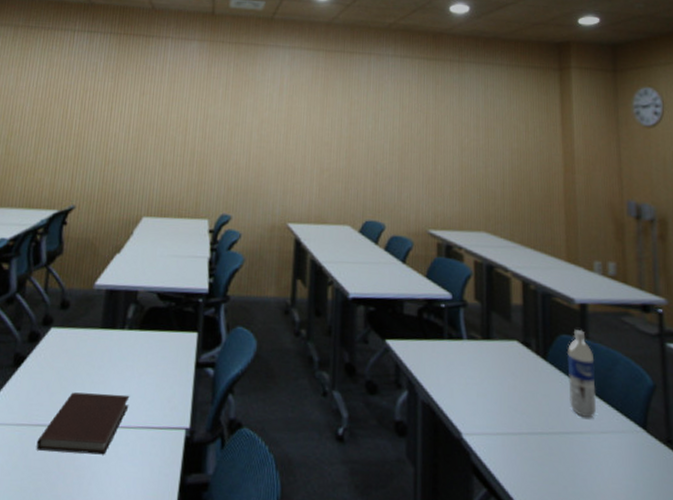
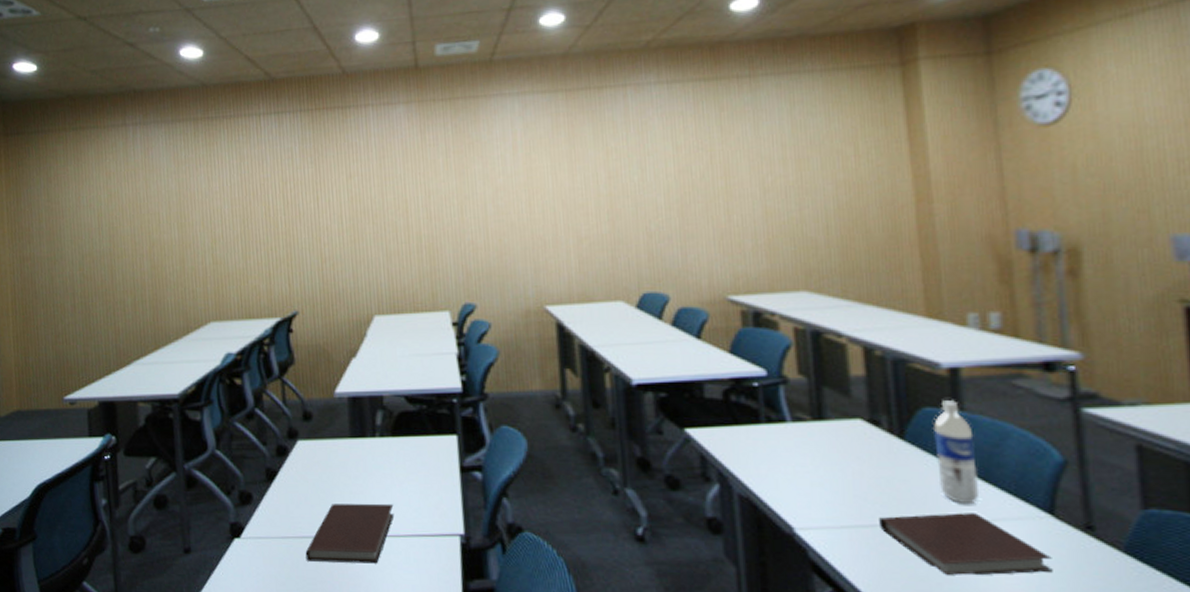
notebook: none [525,425,644,481] -> present [879,513,1053,576]

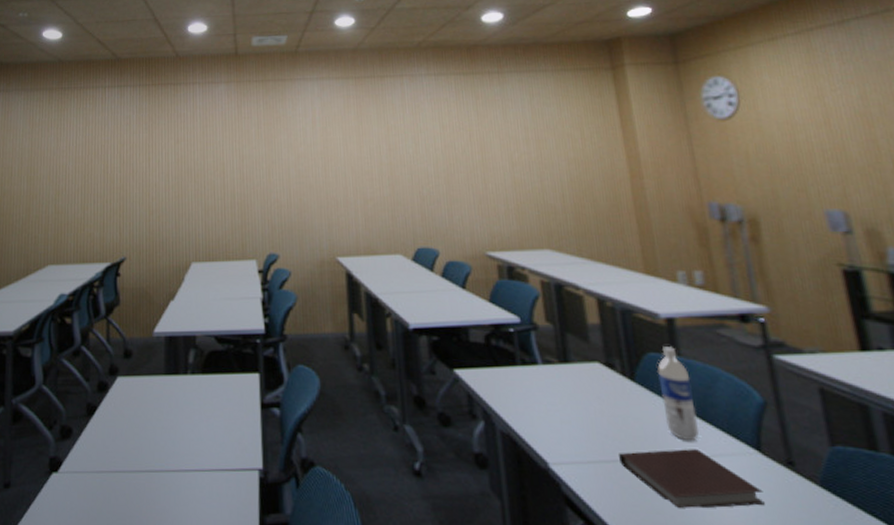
notebook: present [305,503,395,564] -> none [117,438,201,498]

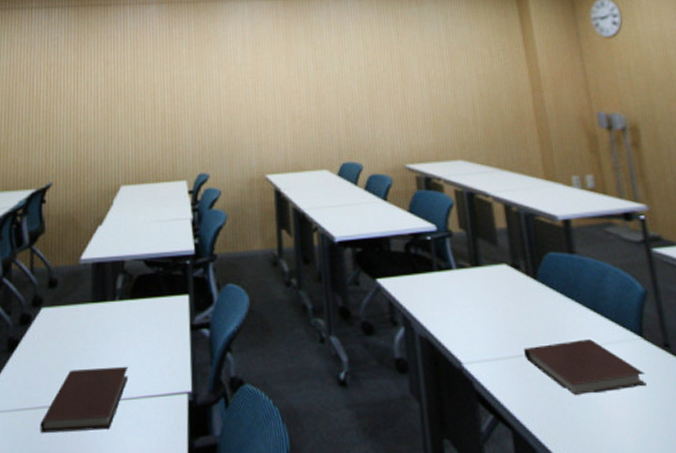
notebook: none [117,438,201,498] -> present [40,366,129,433]
water bottle: present [657,347,699,441] -> none [556,246,592,332]

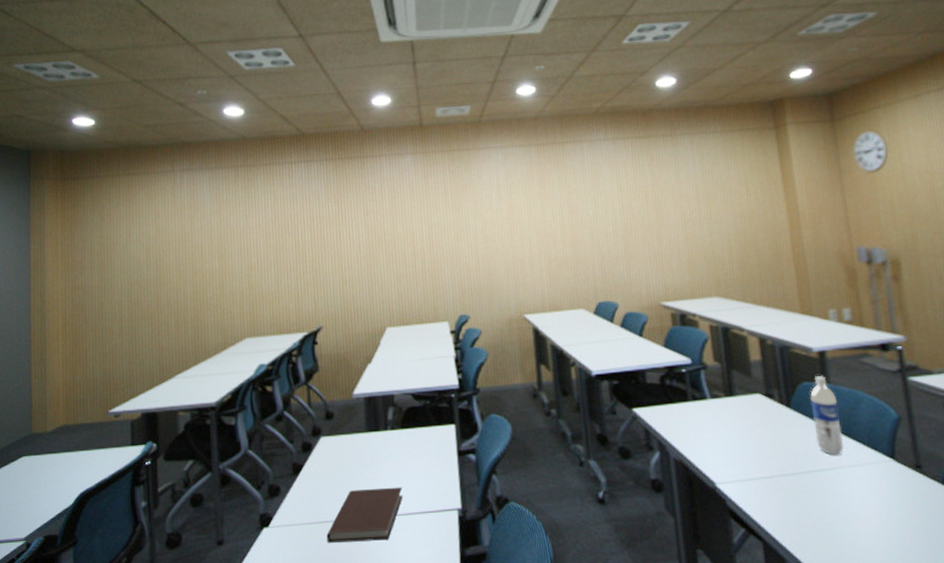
notebook: present [524,339,647,395] -> none [776,461,896,511]
water bottle: none [556,246,592,332] -> present [810,376,843,455]

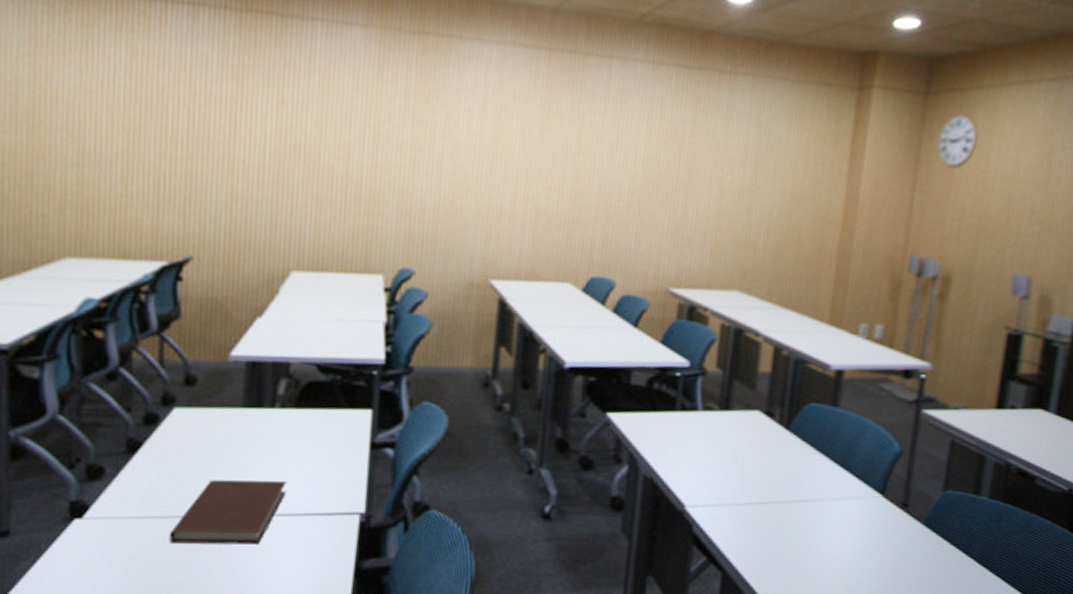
water bottle: present [810,376,843,455] -> none [807,398,842,486]

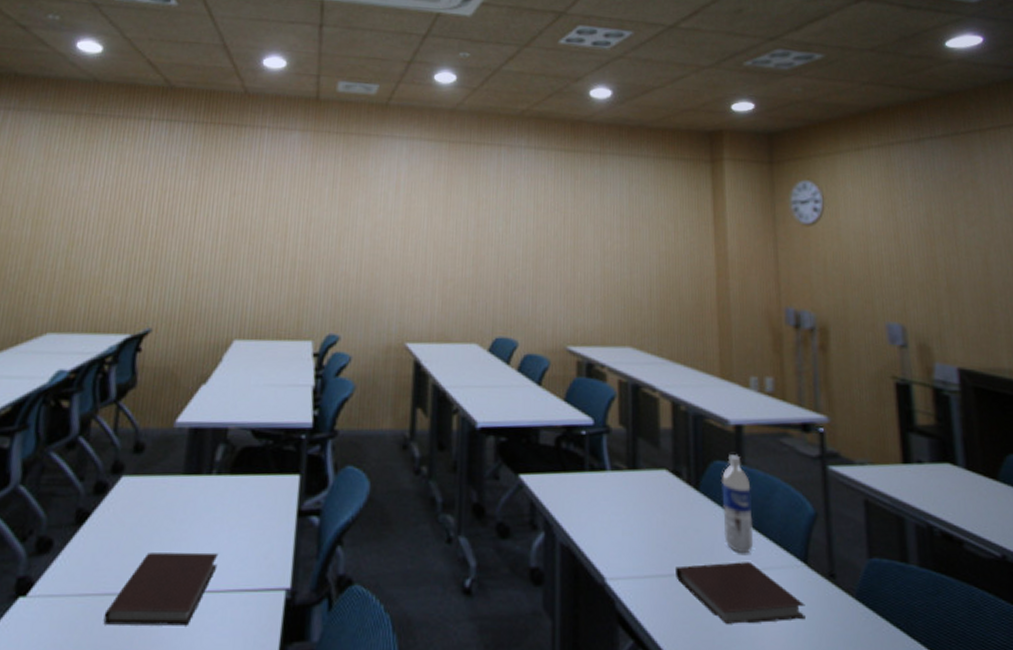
notebook: none [755,493,875,544] -> present [676,562,805,624]
water bottle: none [807,398,842,486] -> present [722,455,753,554]

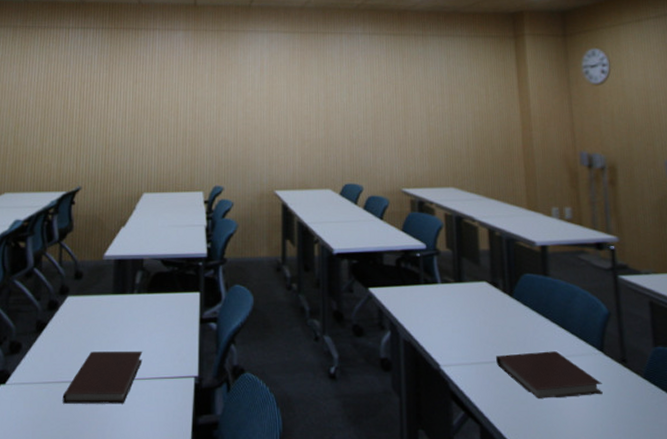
water bottle: present [722,455,753,554] -> none [531,269,558,345]

